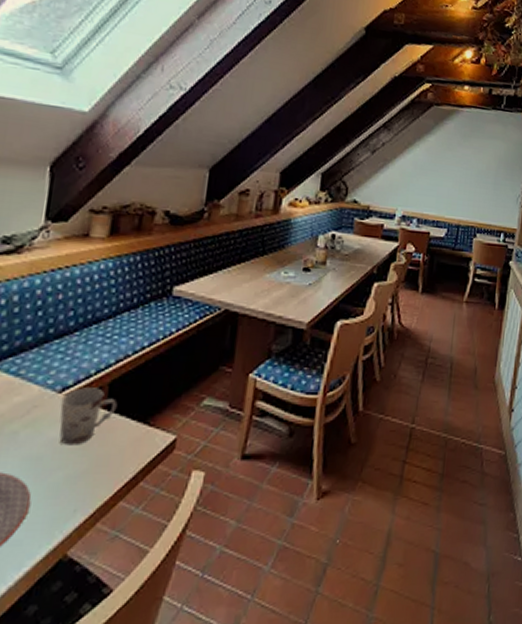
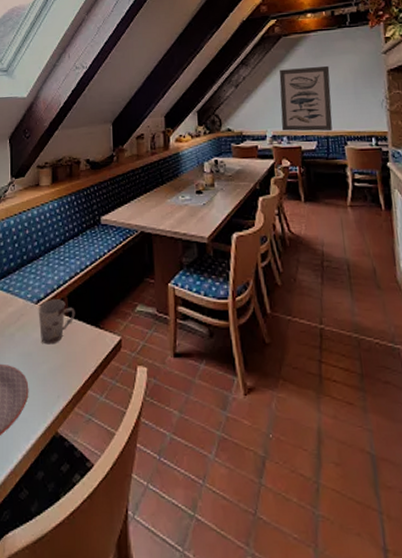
wall art: none [413,142,475,220] -> present [279,65,333,132]

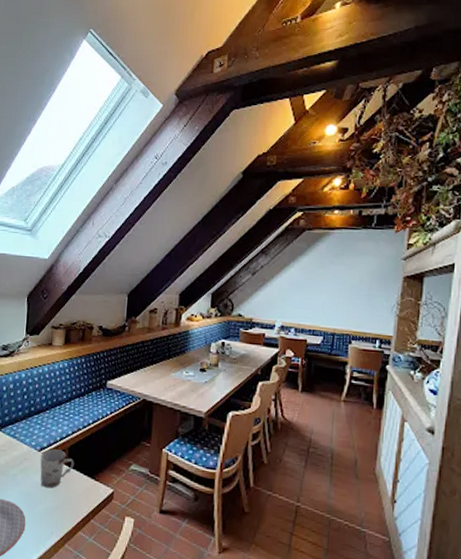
wall art: present [279,65,333,132] -> none [290,263,348,329]

